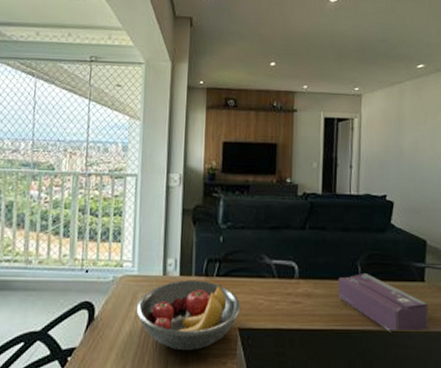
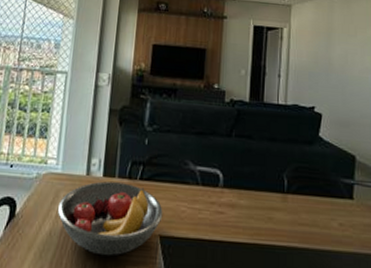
tissue box: present [337,273,429,333] -> none [262,186,357,253]

